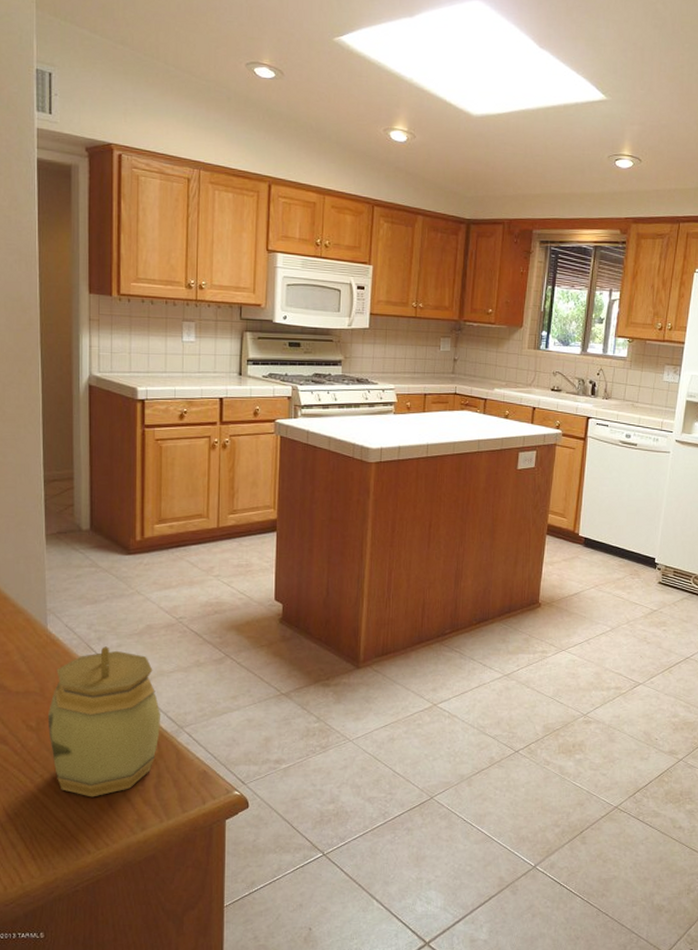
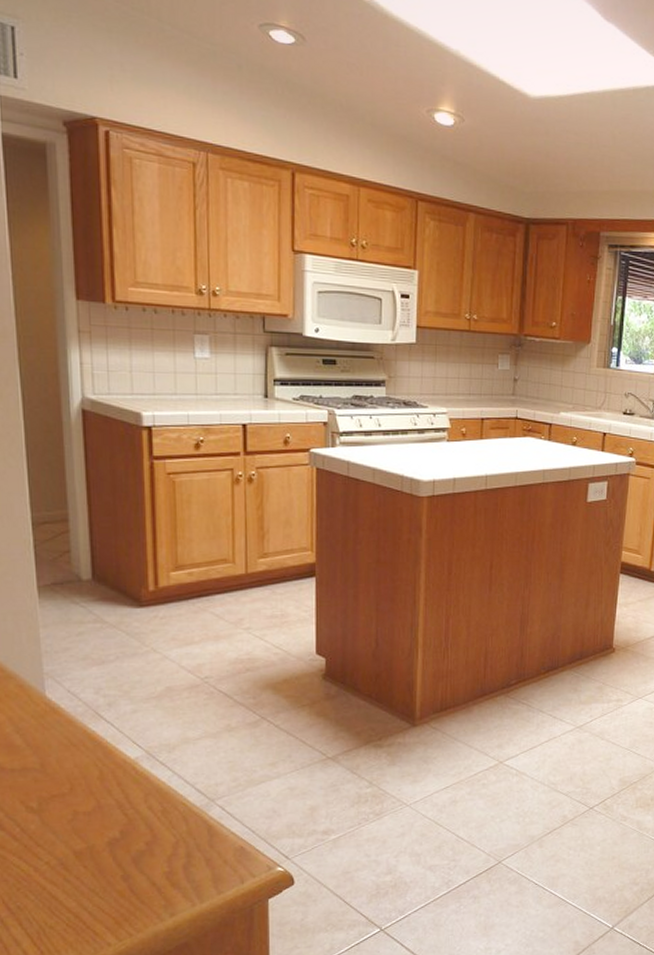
jar: present [47,646,161,797] -> none [51,713,188,884]

